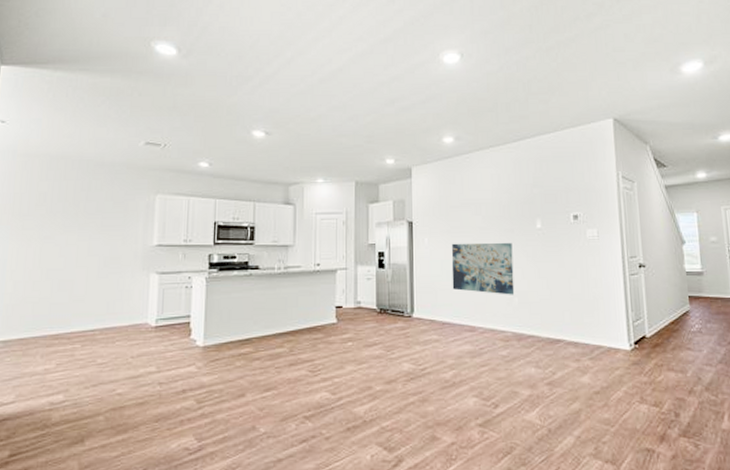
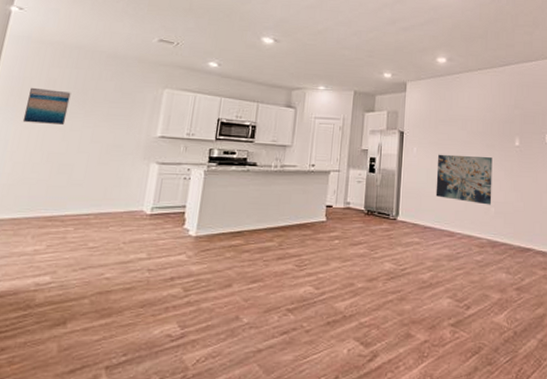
wall art: none [18,203,63,241] -> present [22,87,71,126]

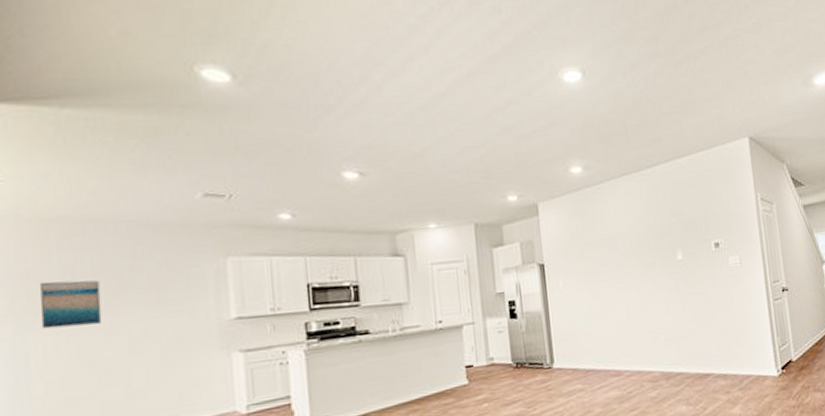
wall art: present [435,154,493,205] -> none [590,278,660,334]

